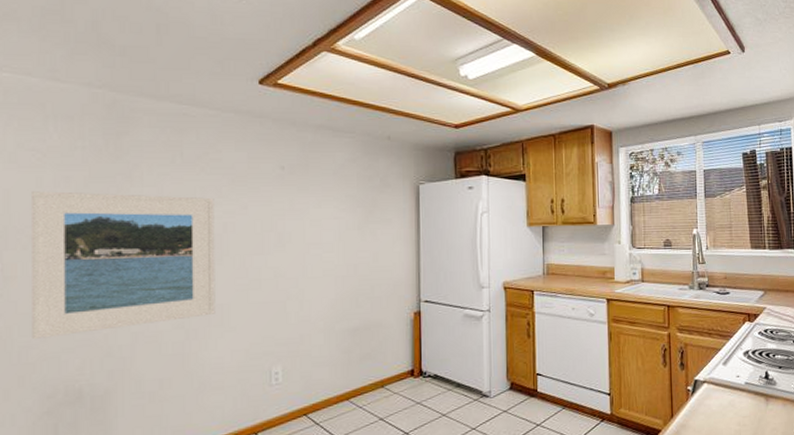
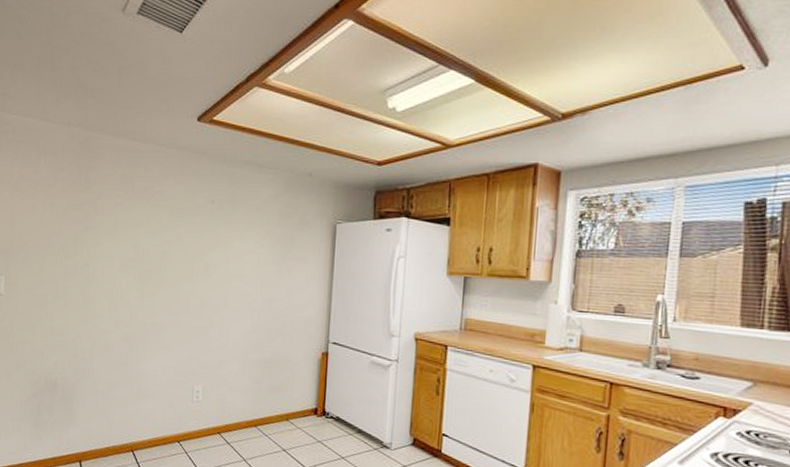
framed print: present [32,191,216,339] -> none [26,215,156,336]

